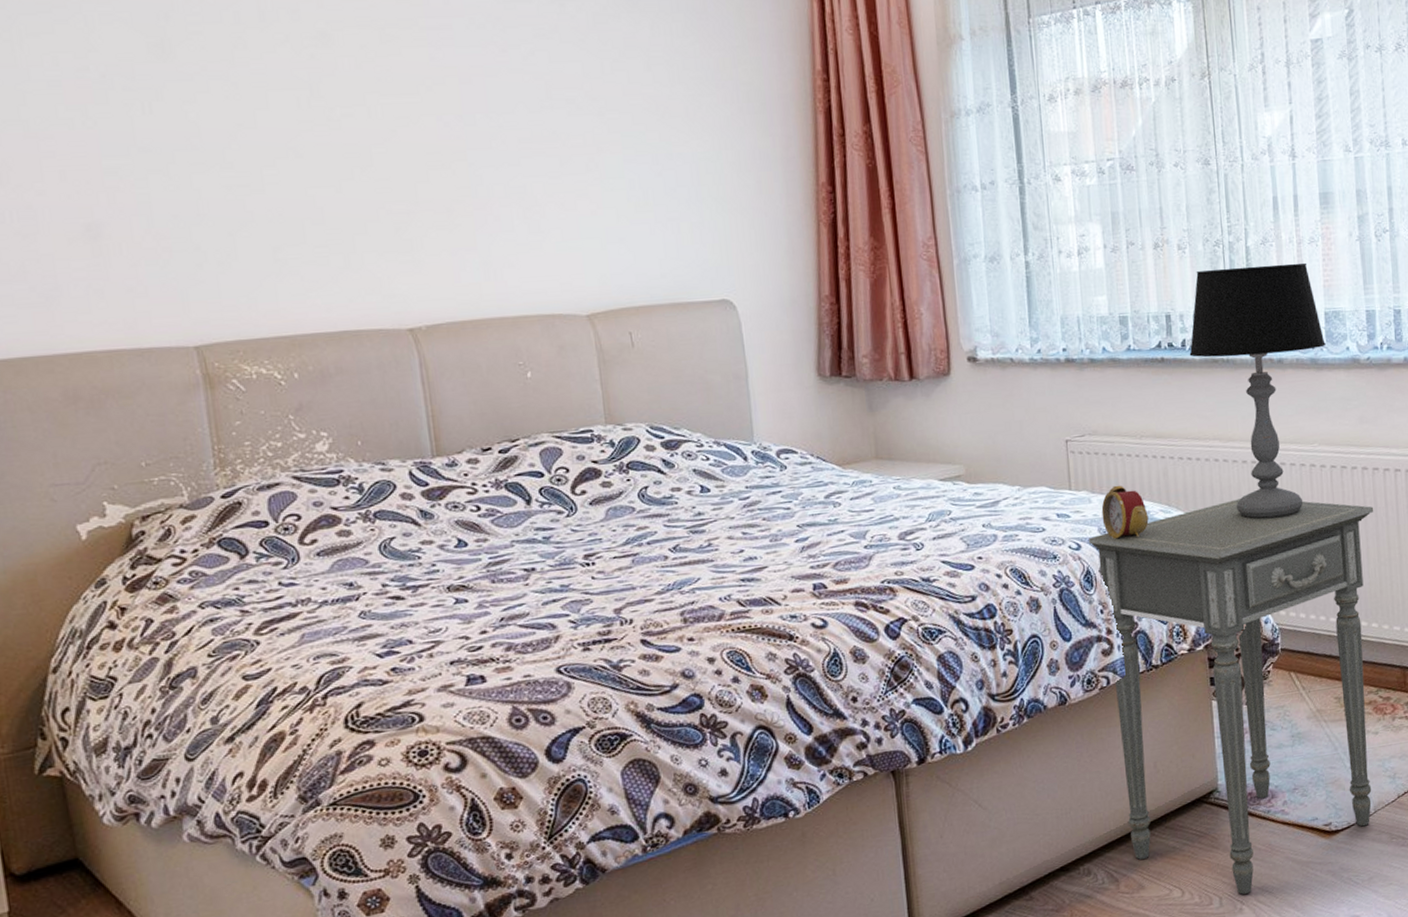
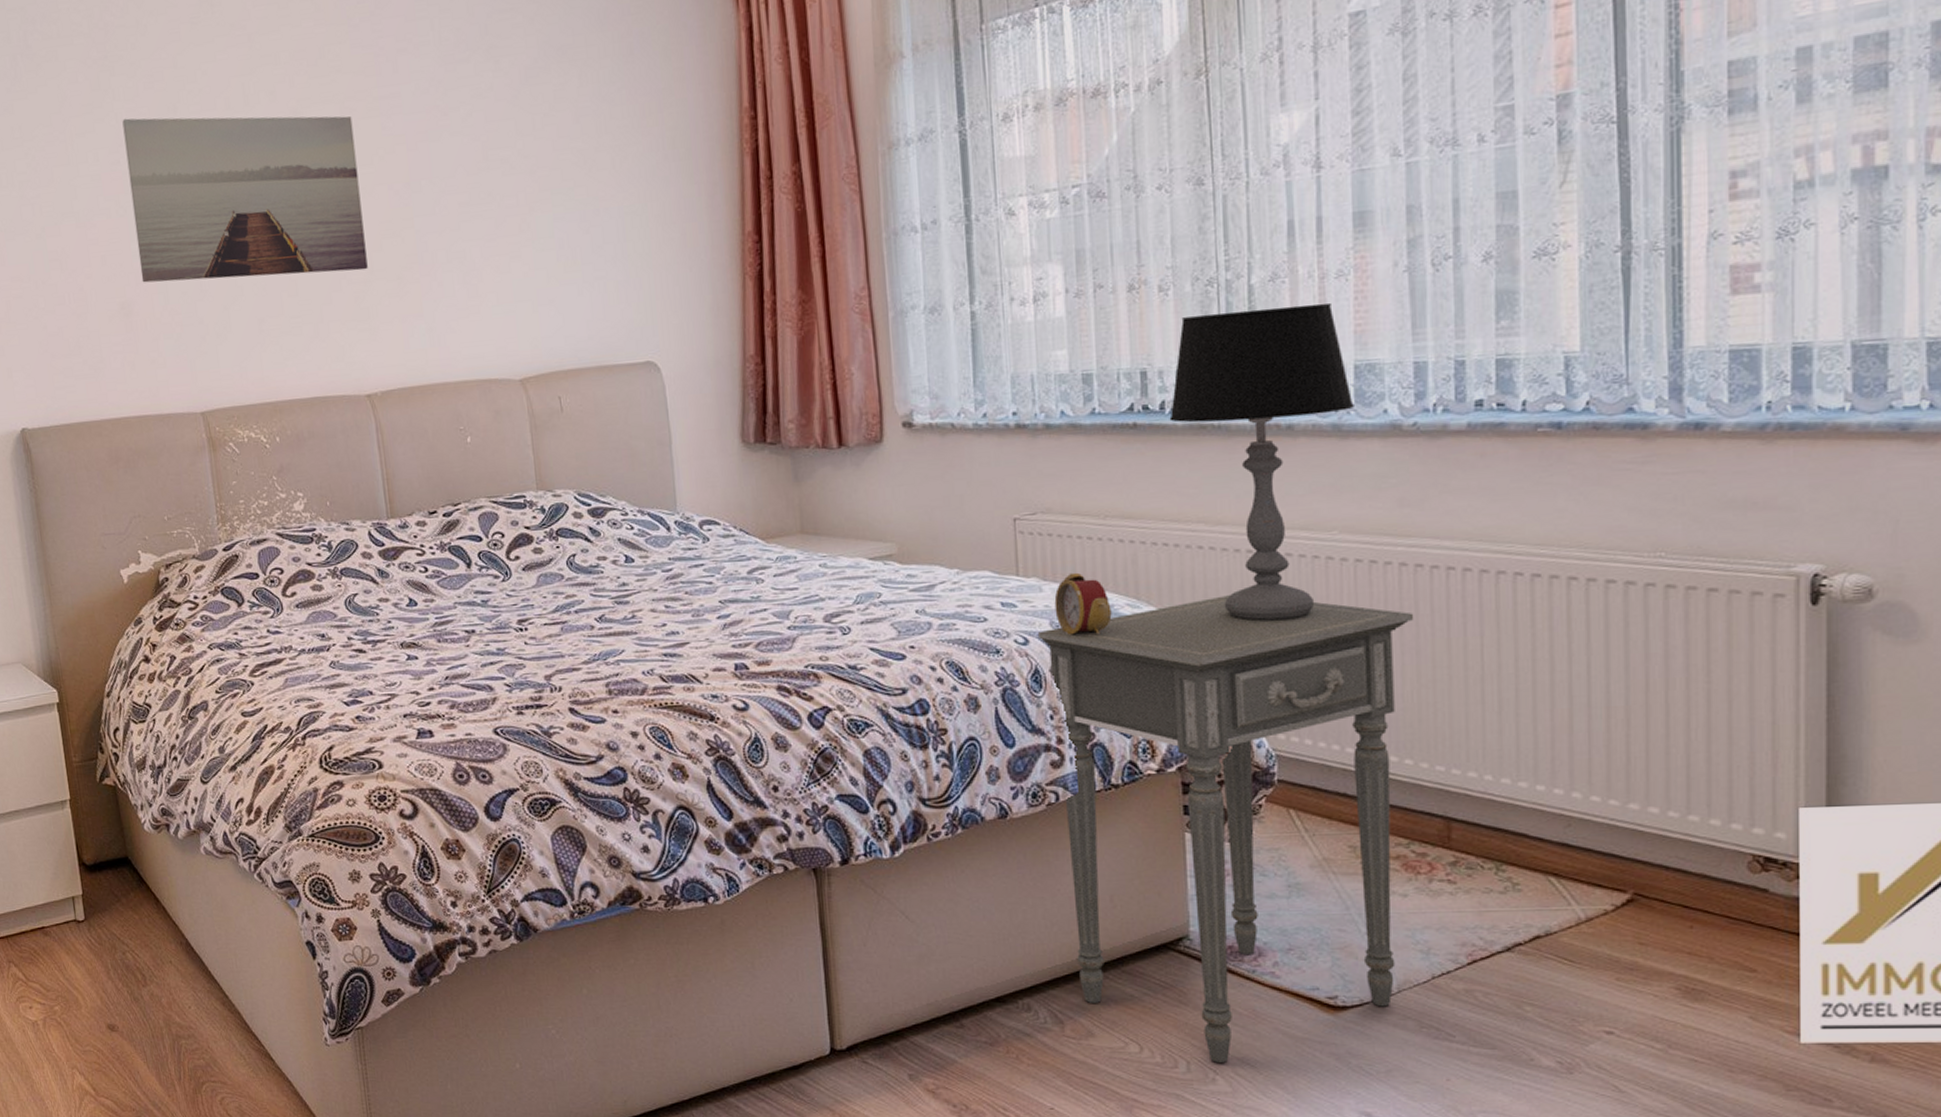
wall art: none [93,22,412,203] -> present [122,116,368,283]

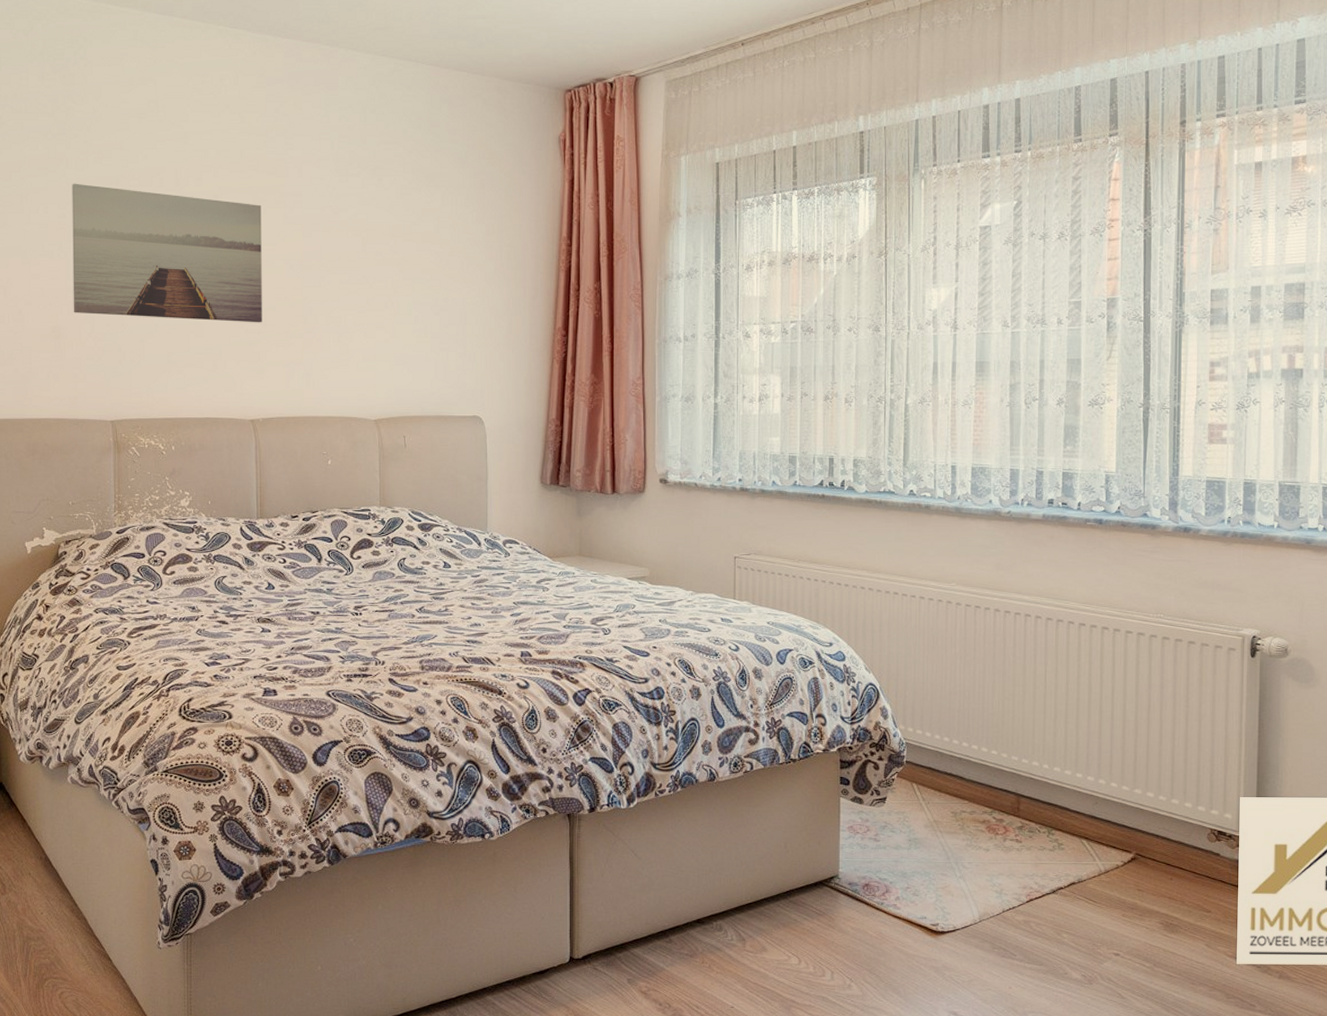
side table: present [1037,595,1414,1063] -> none [745,624,1003,973]
alarm clock: present [1054,572,1112,635] -> none [759,600,799,647]
table lamp: present [1169,302,1354,621] -> none [847,422,970,645]

